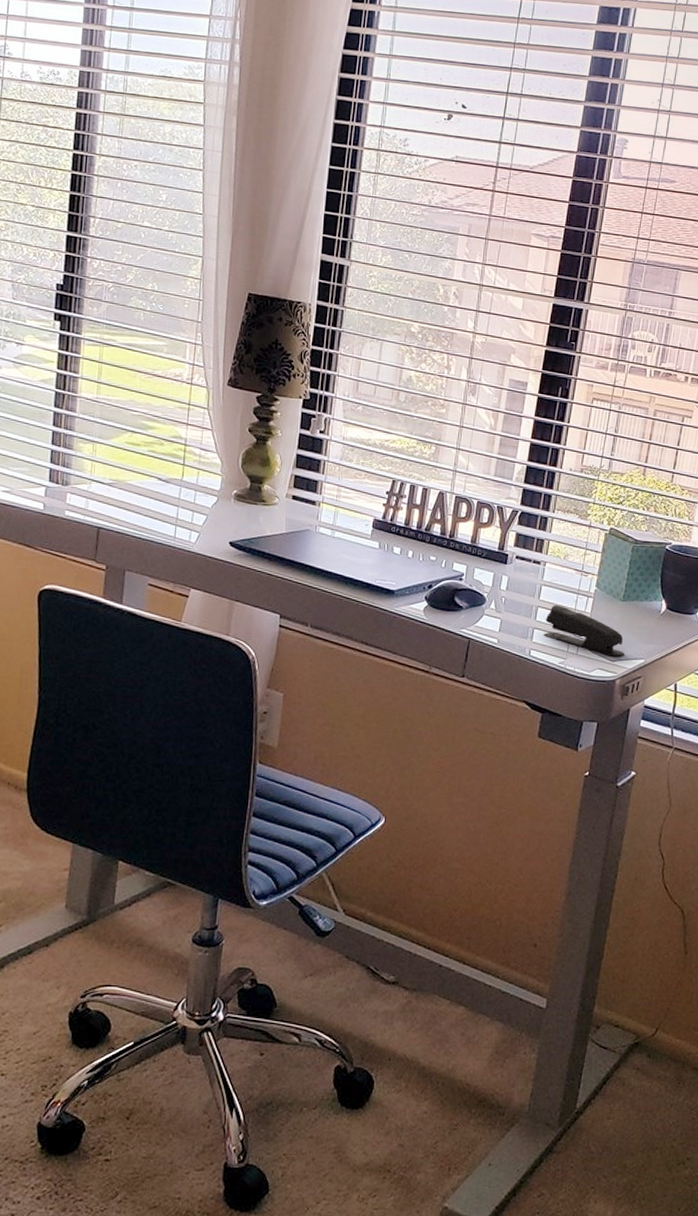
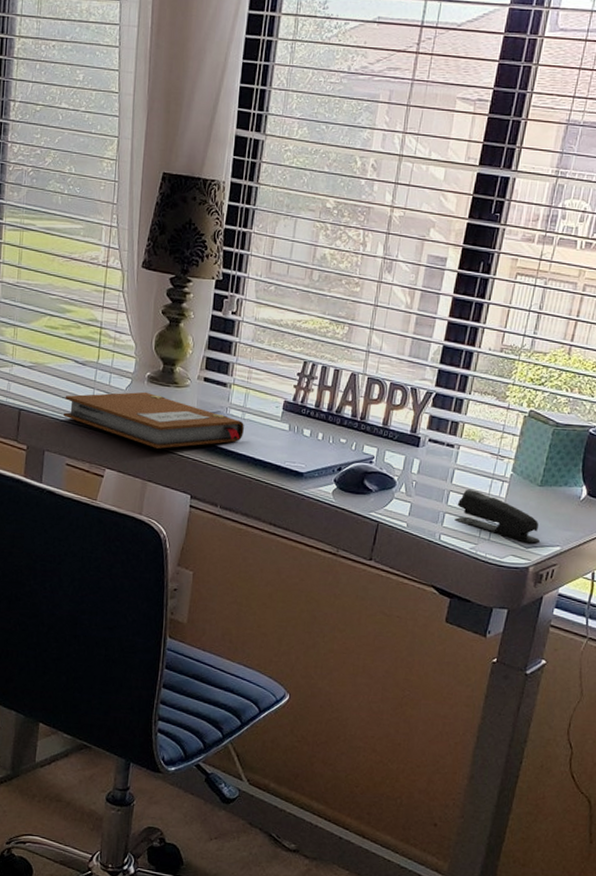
notebook: none [146,509,334,568] -> present [64,391,244,449]

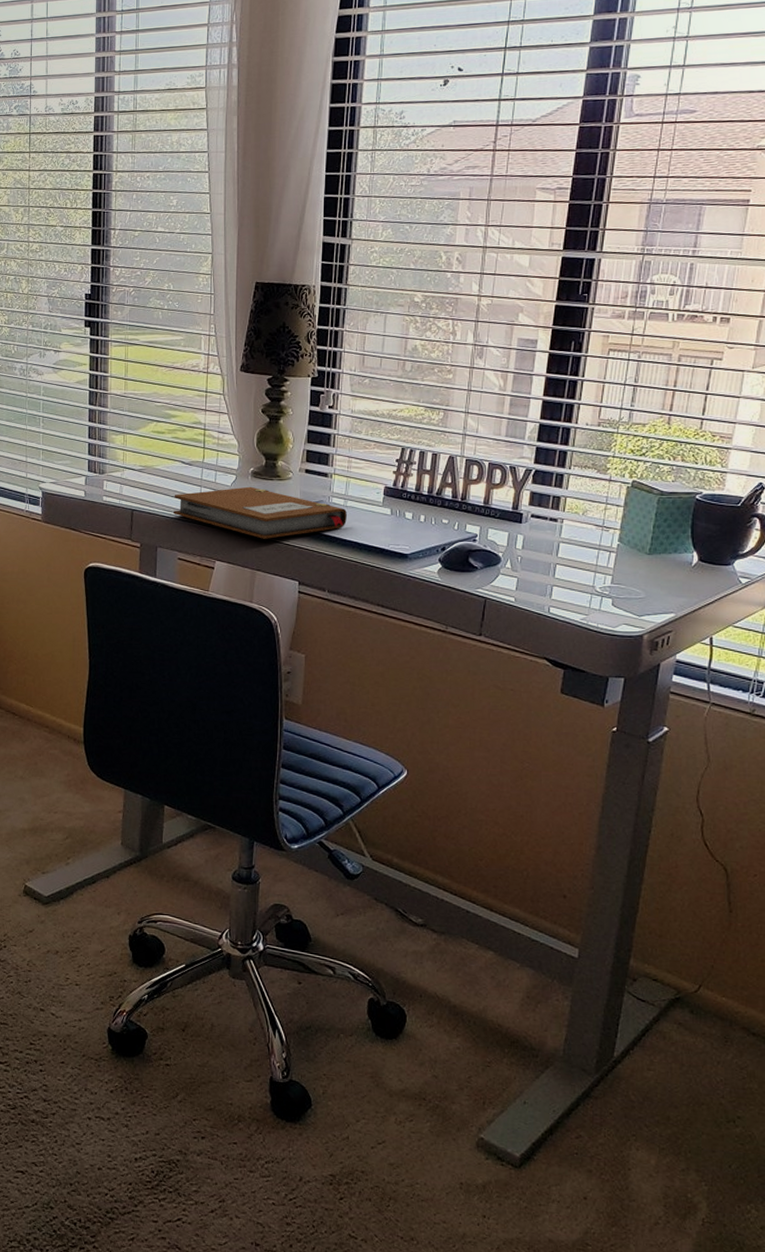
stapler: present [454,489,540,544] -> none [563,561,652,611]

